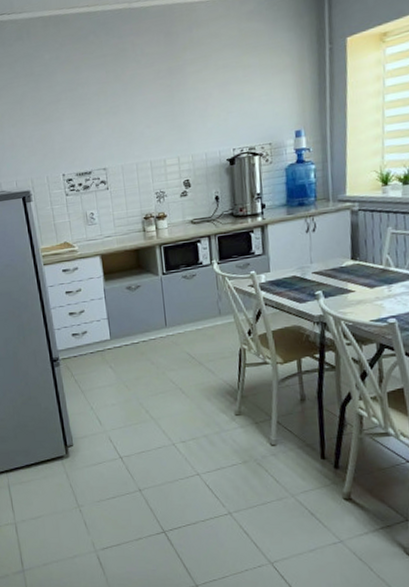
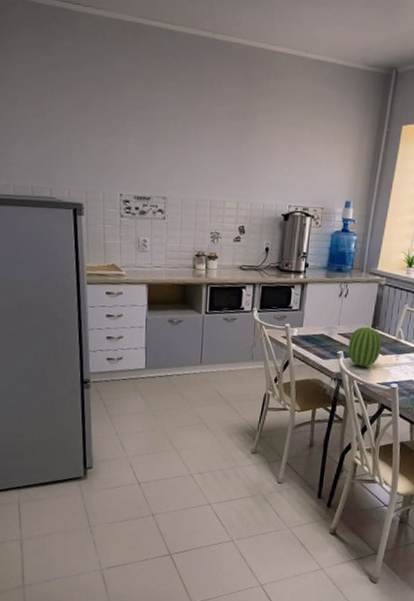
fruit: none [326,259,368,305] -> present [347,326,382,367]

